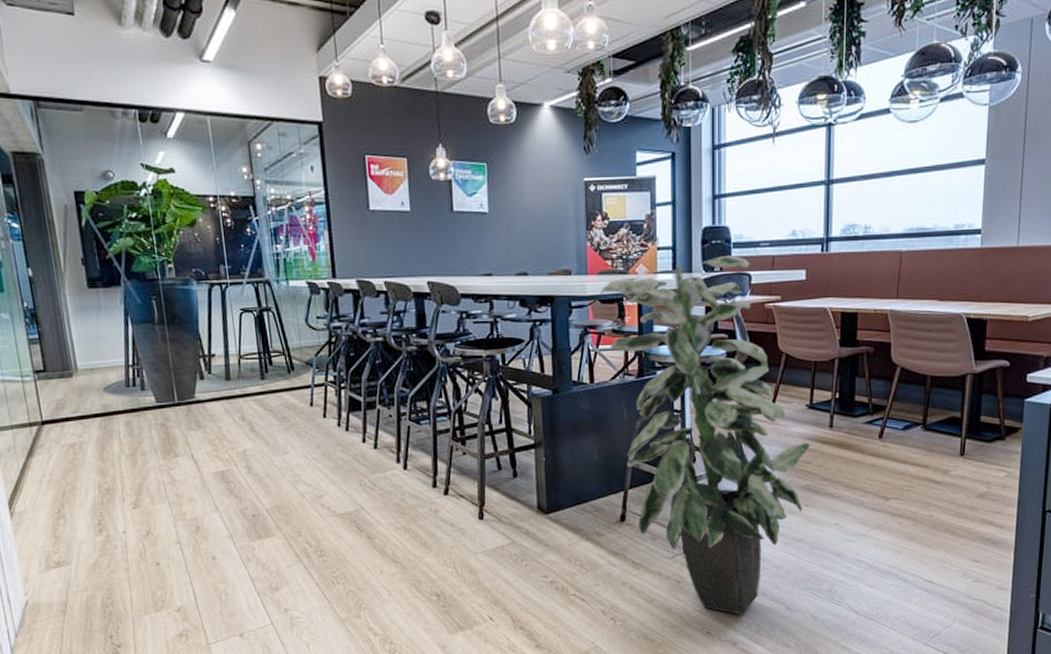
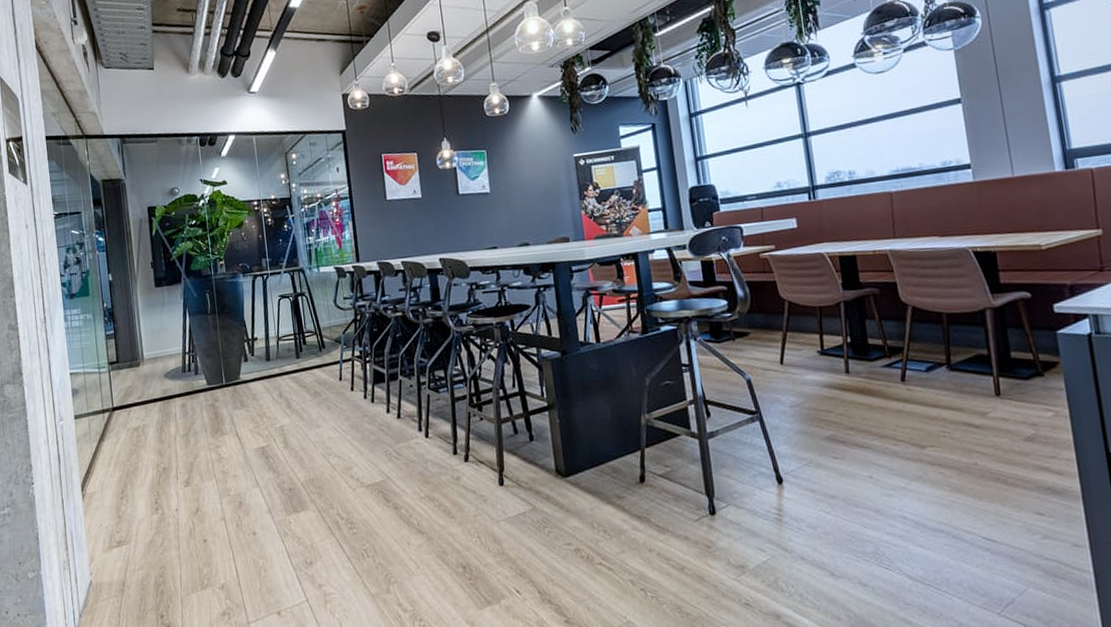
indoor plant: present [600,256,811,614] -> none [598,211,832,582]

